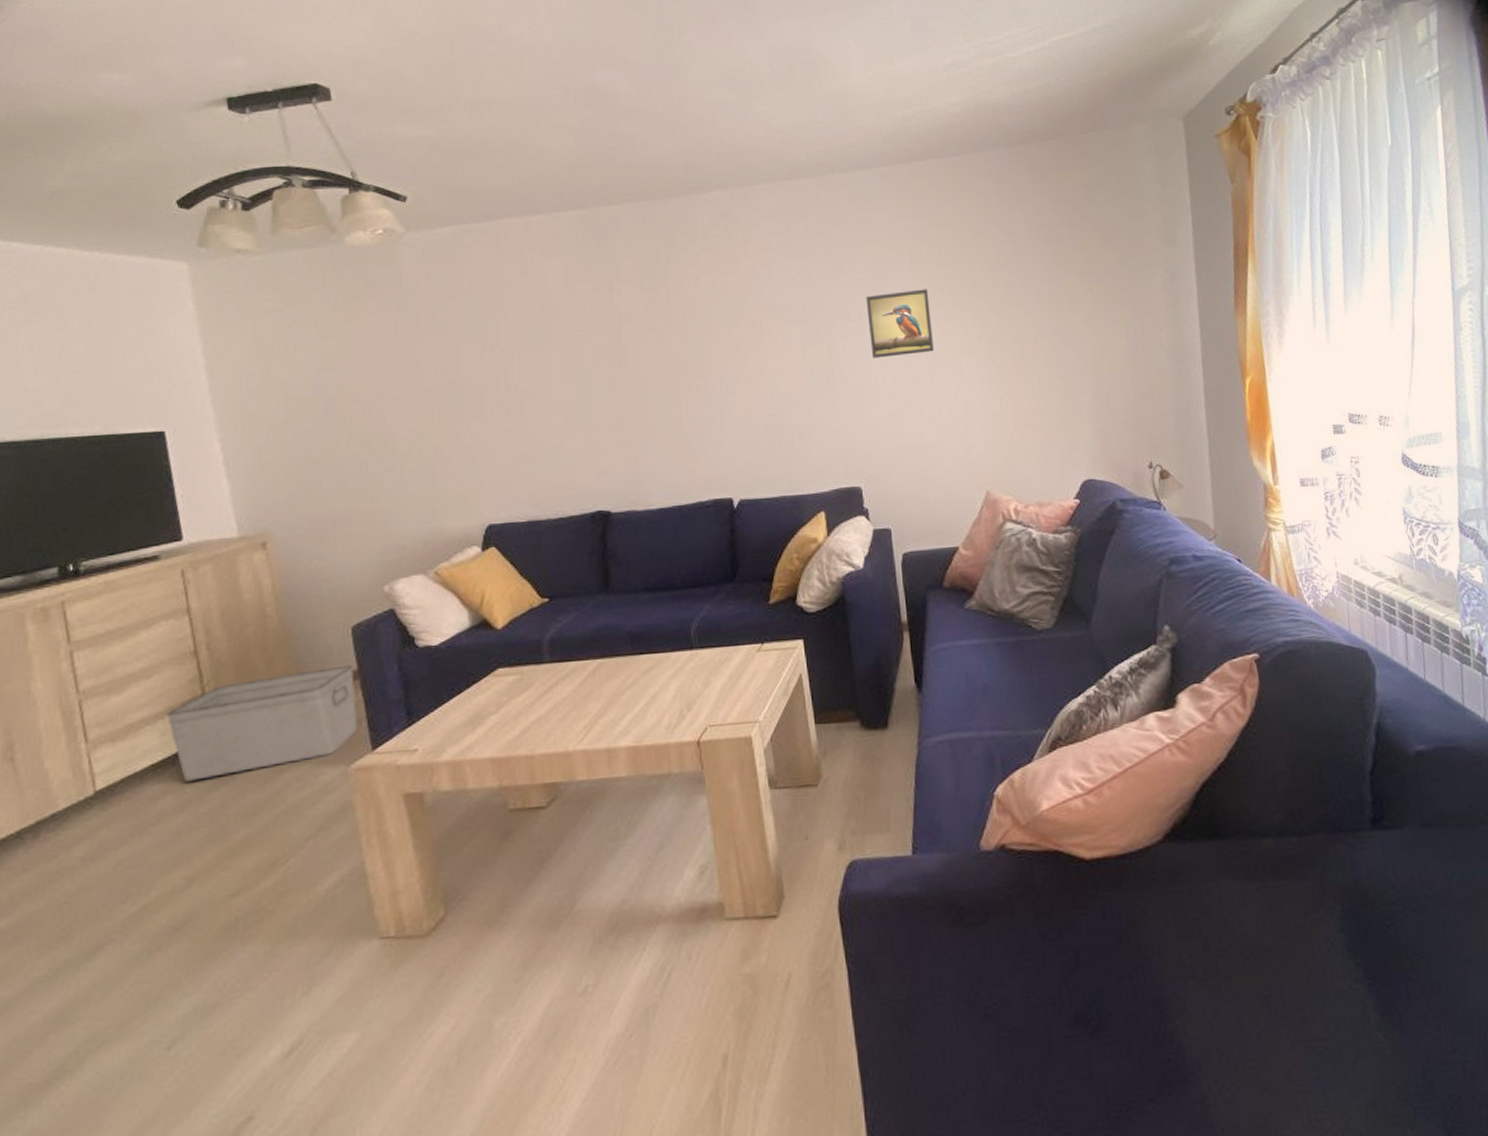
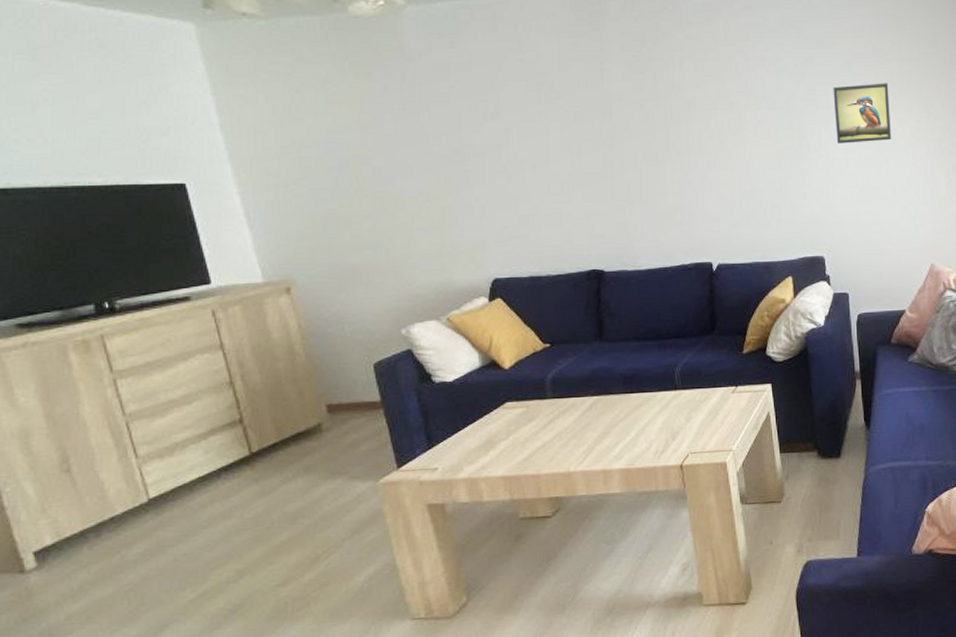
storage bin: present [166,664,358,782] -> none [209,396,384,492]

